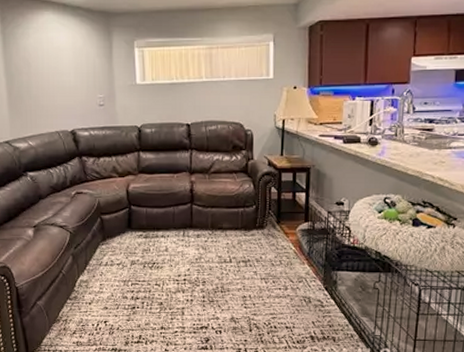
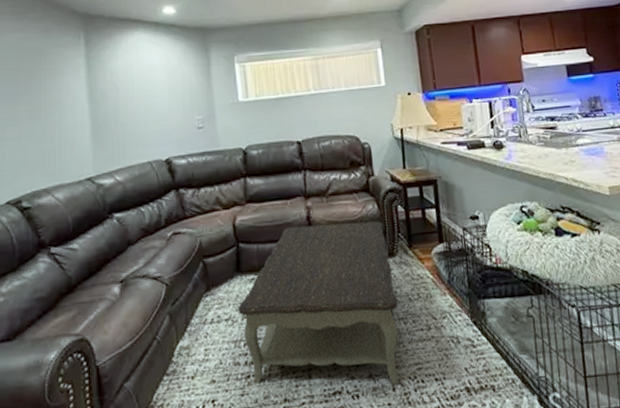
coffee table: none [127,196,262,327] -> present [237,221,400,385]

